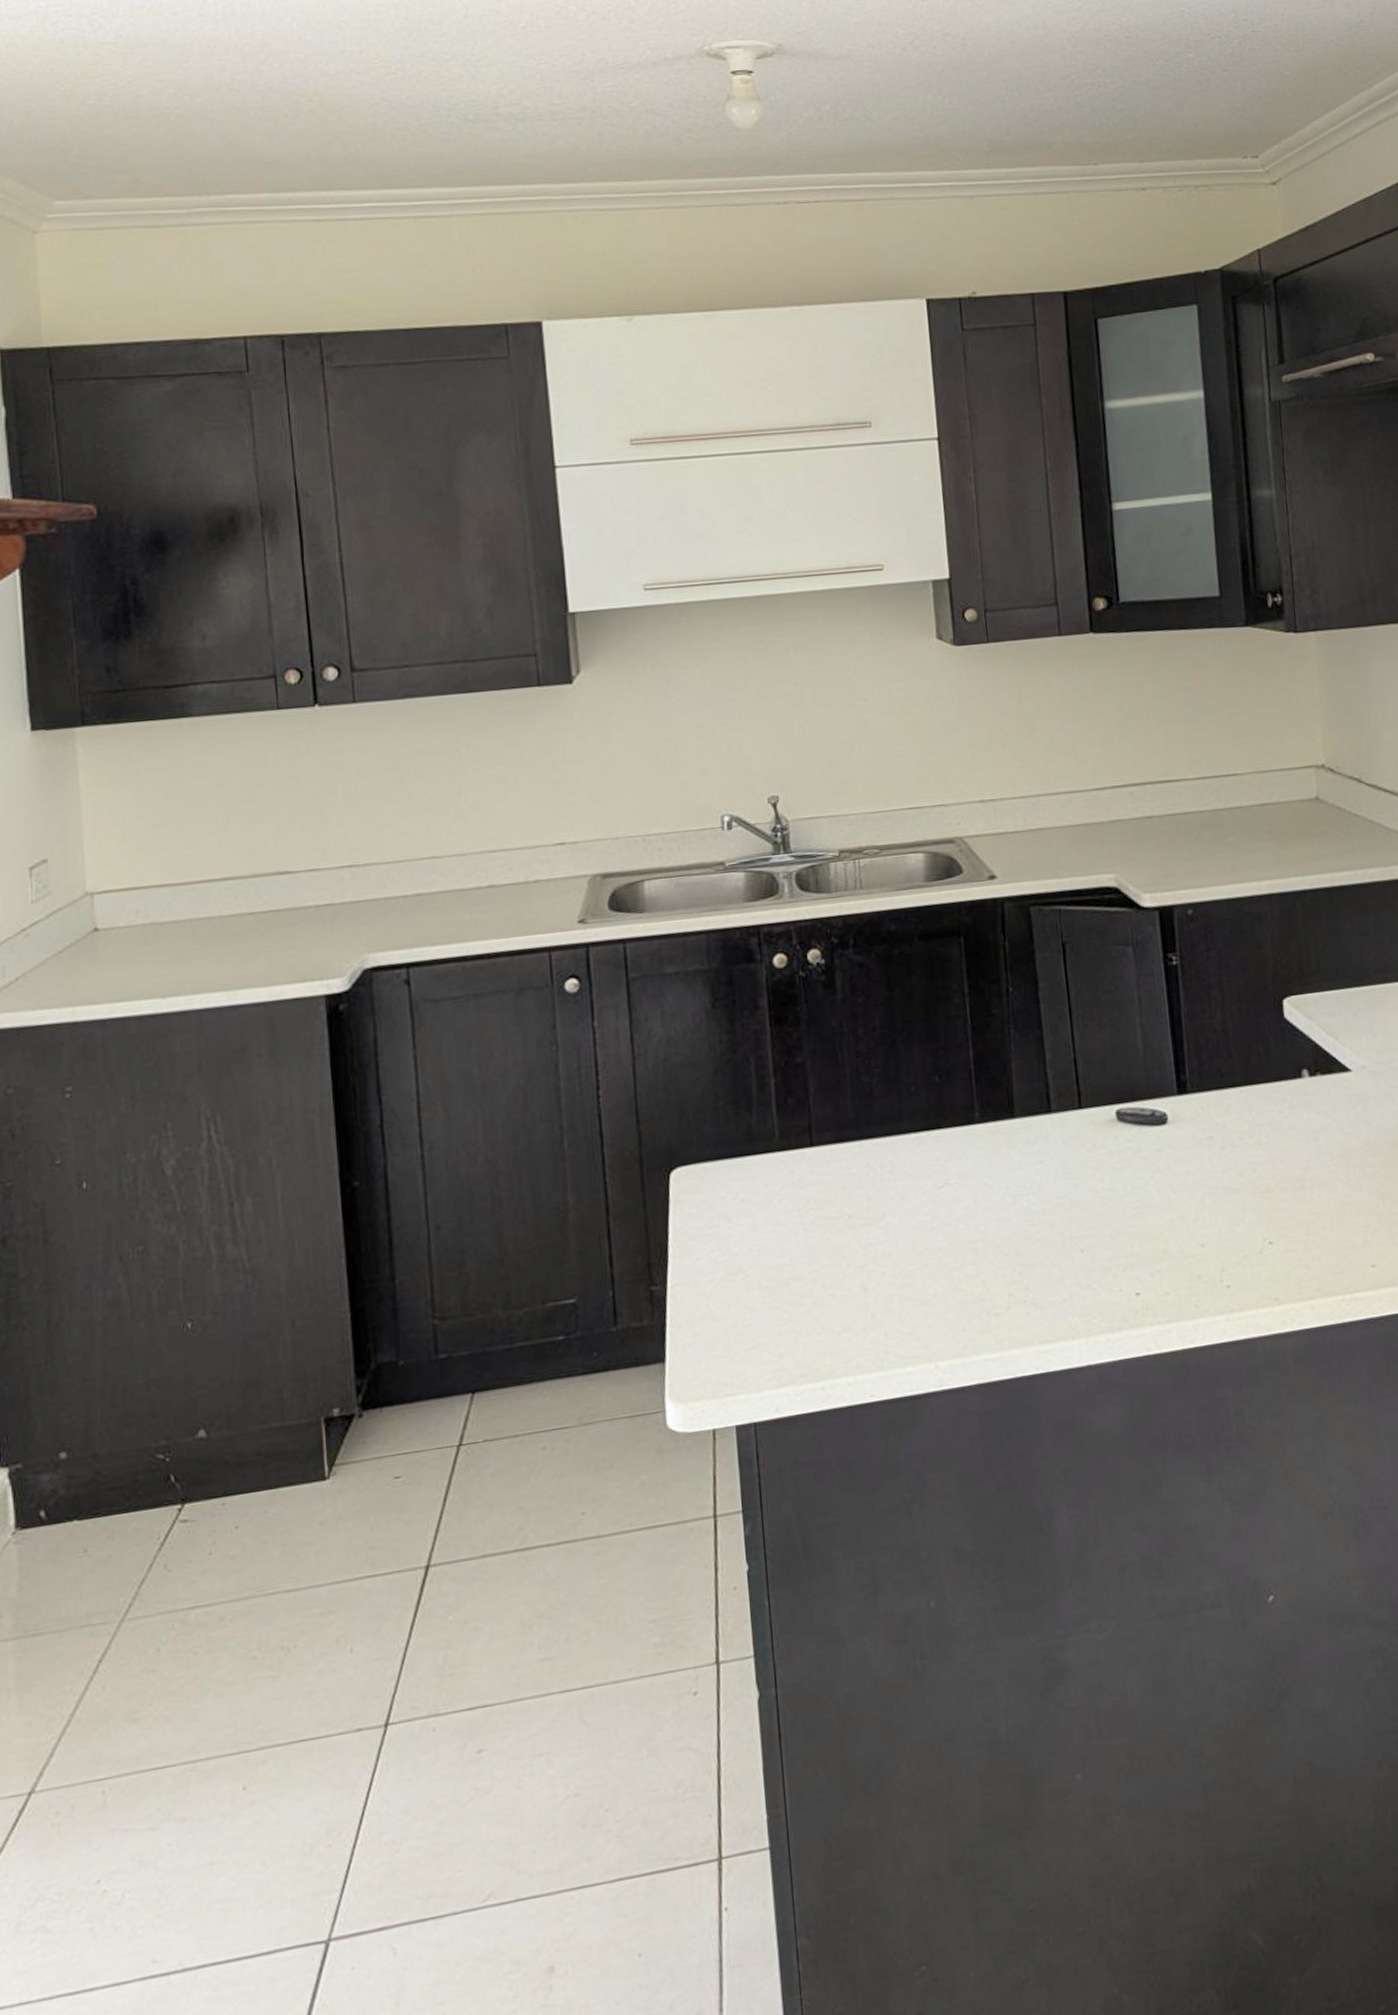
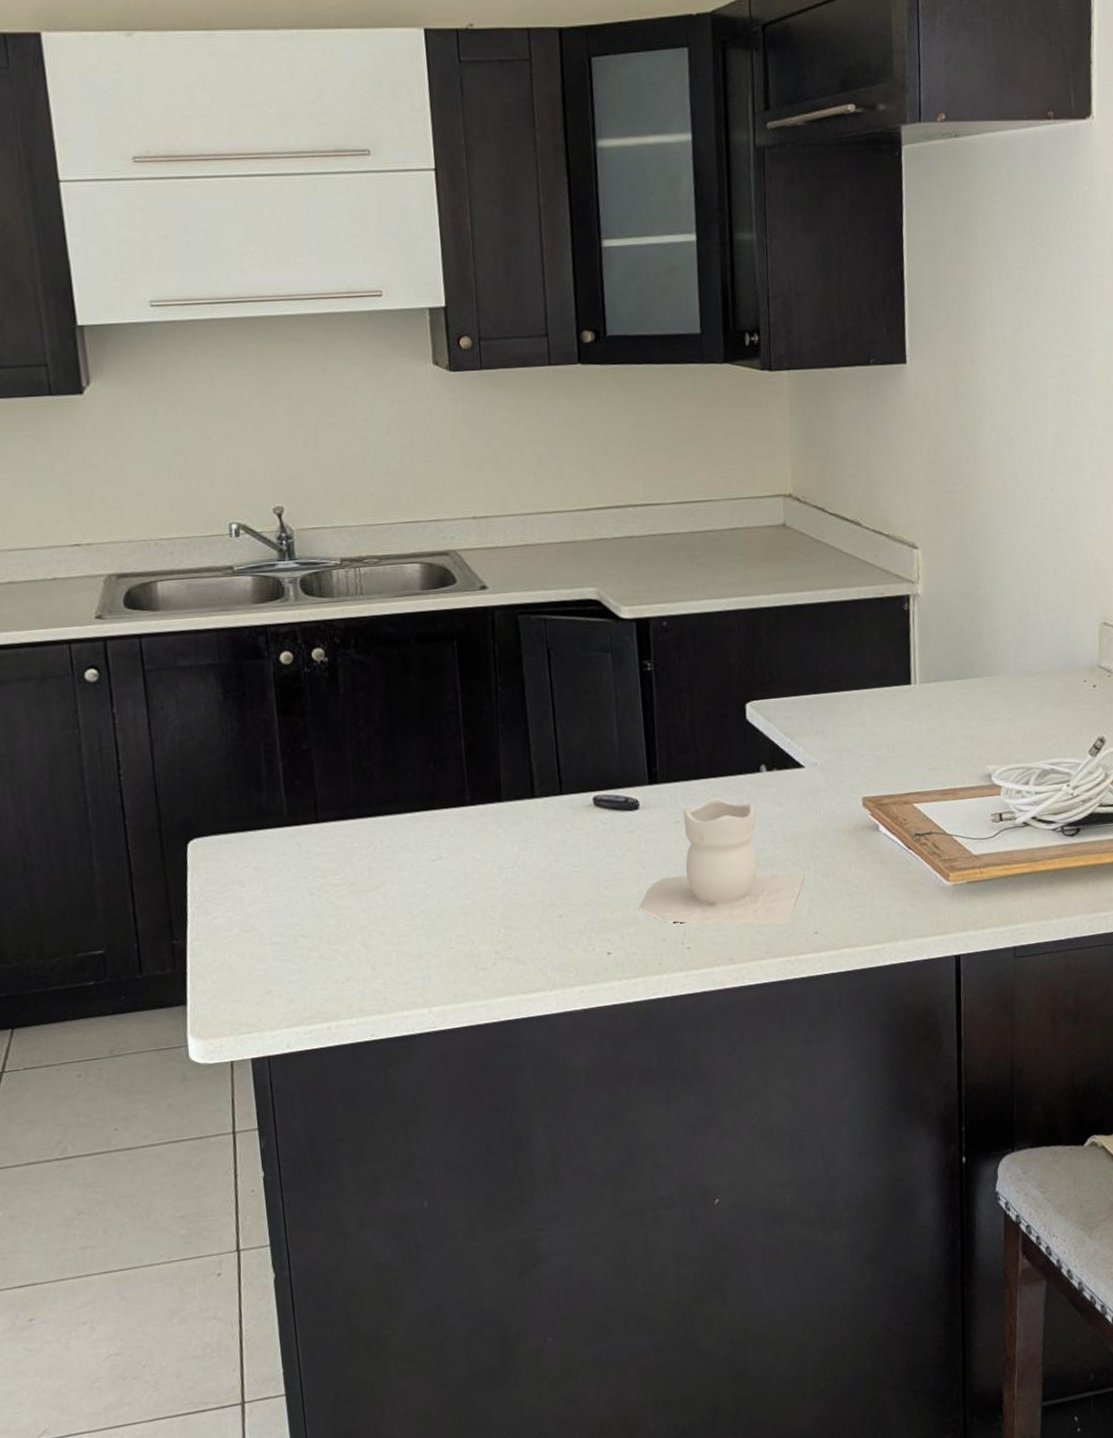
vase: none [1170,1108,1358,1259] -> present [638,797,805,926]

